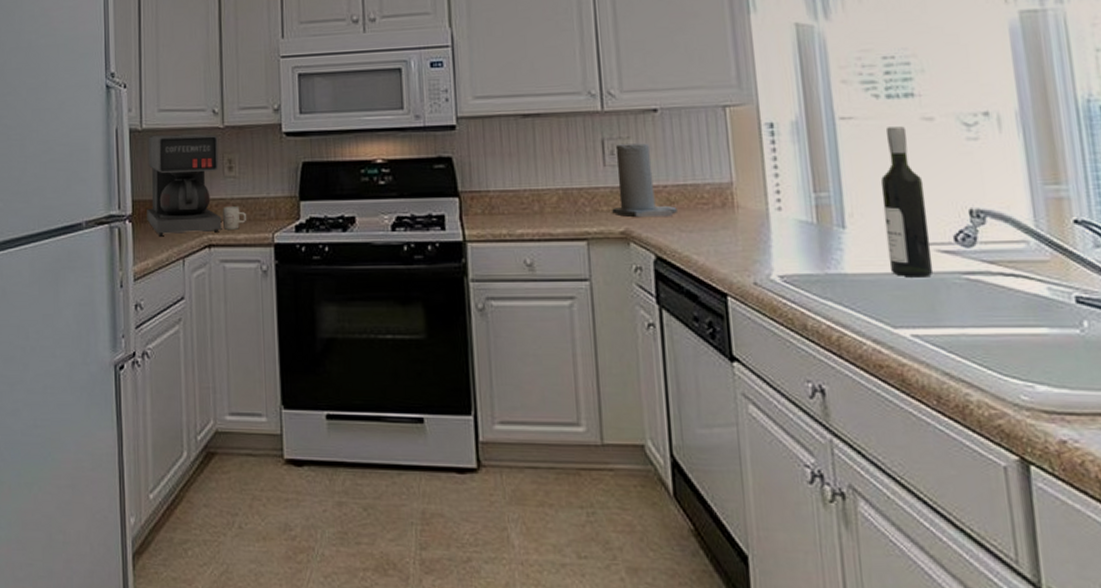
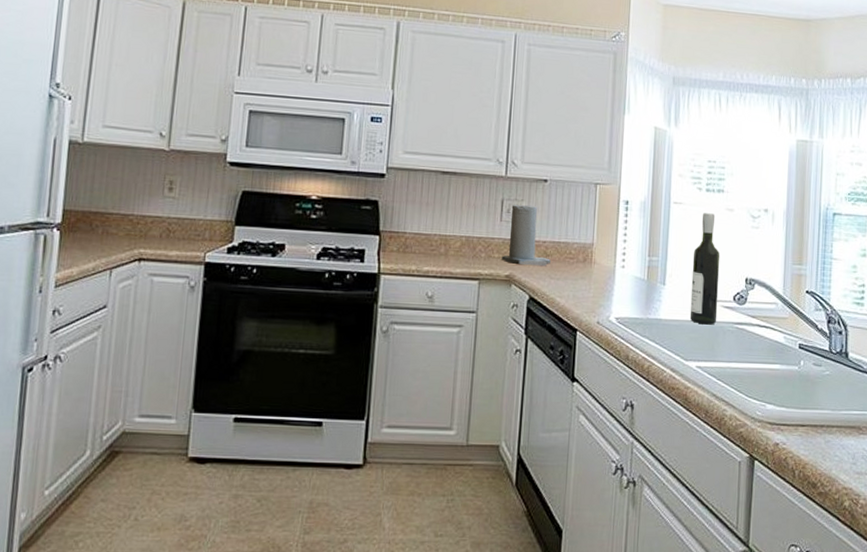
coffee maker: present [147,134,222,237] -> none [77,149,162,248]
mug: present [222,207,246,230] -> none [155,224,181,246]

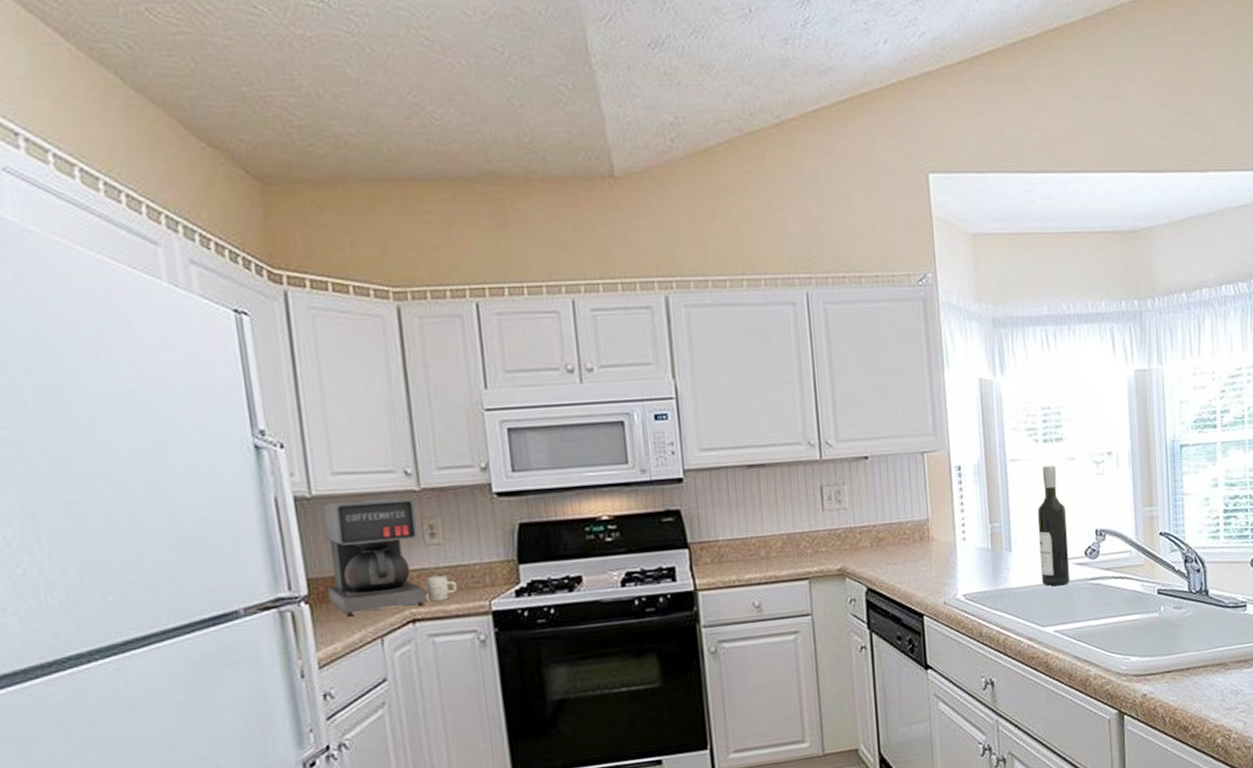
coffee maker: none [77,149,162,248] -> present [320,498,428,617]
mug: none [155,224,181,246] -> present [426,576,457,602]
paper towel: present [502,205,551,267] -> none [830,488,885,556]

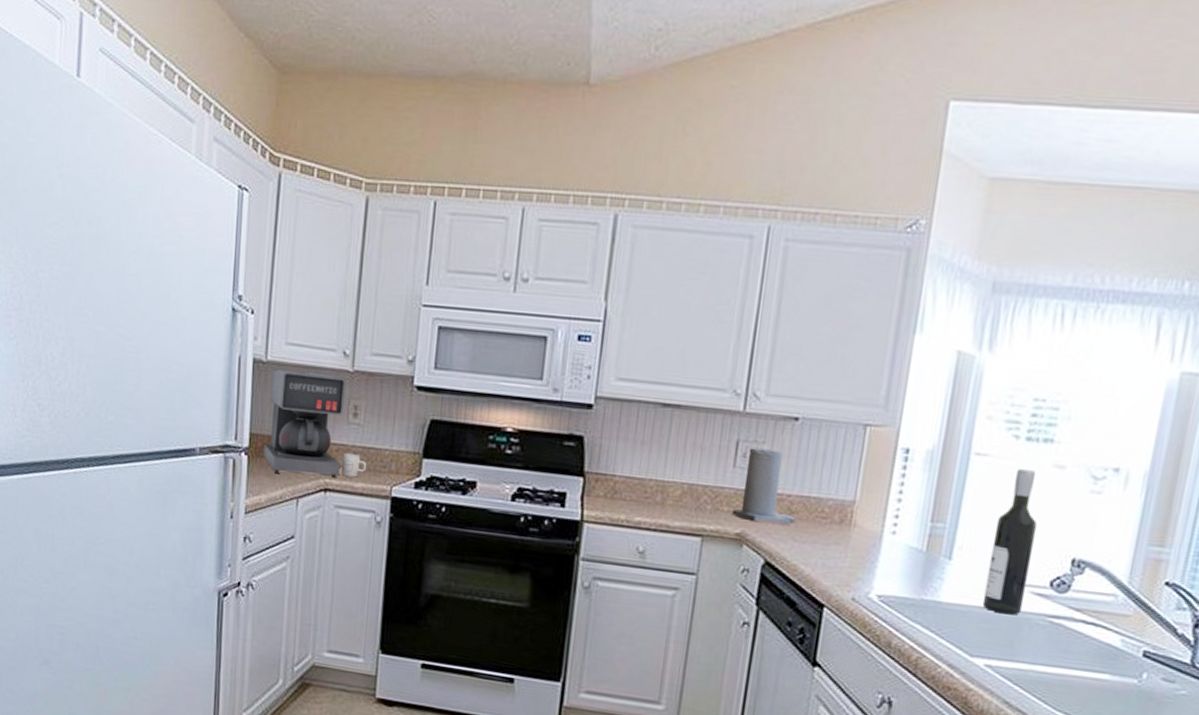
paper towel: none [830,488,885,556] -> present [732,448,796,526]

